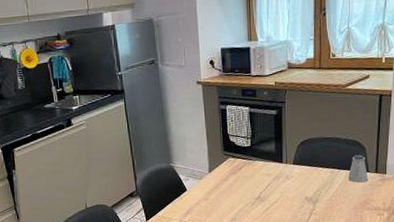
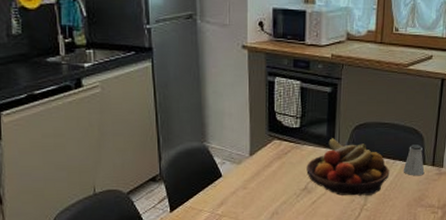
fruit bowl: none [259,153,335,203] -> present [306,138,390,196]

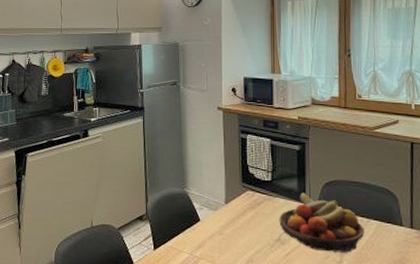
saltshaker: present [403,144,425,176] -> none [379,205,403,238]

